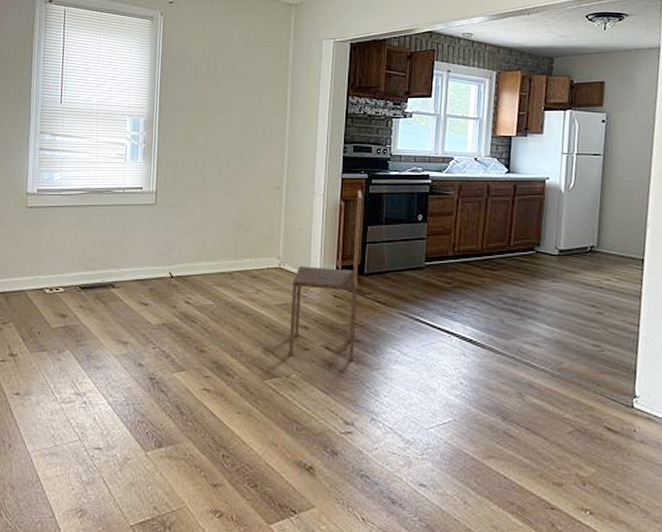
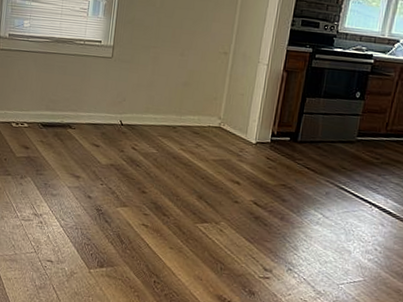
dining chair: present [288,190,363,362] -> none [220,63,305,218]

